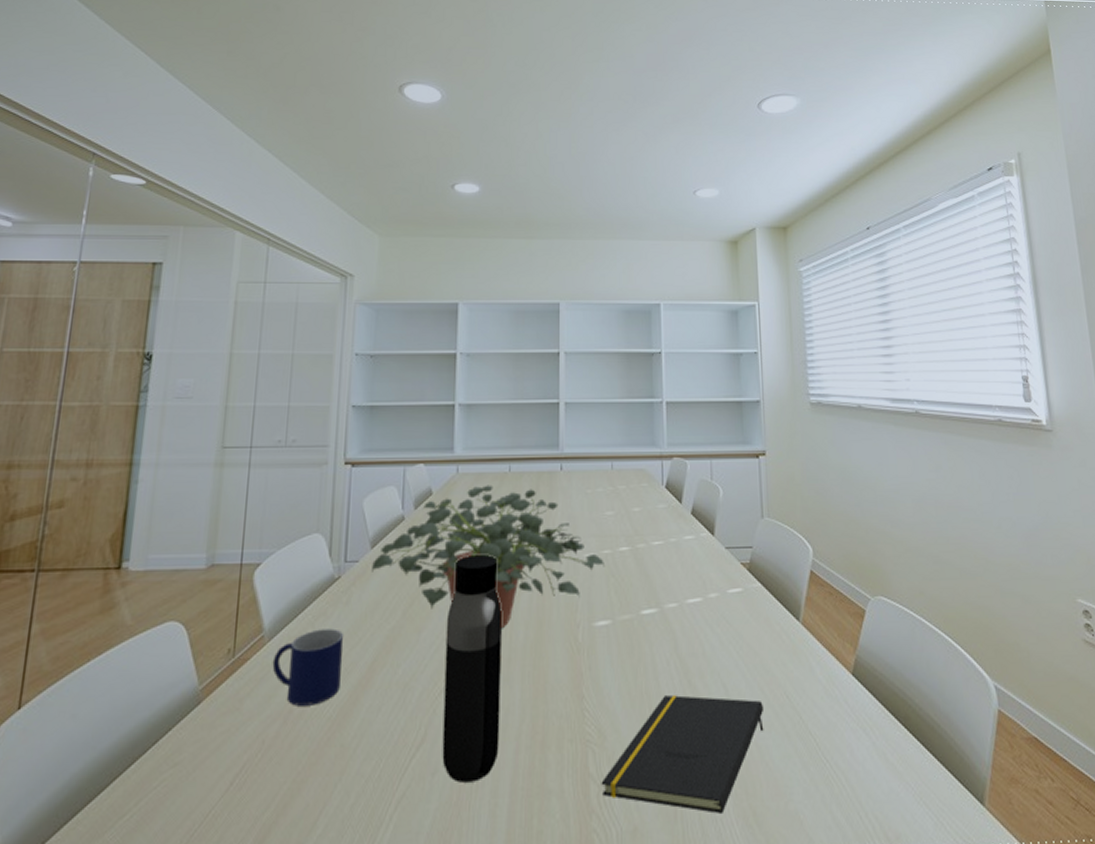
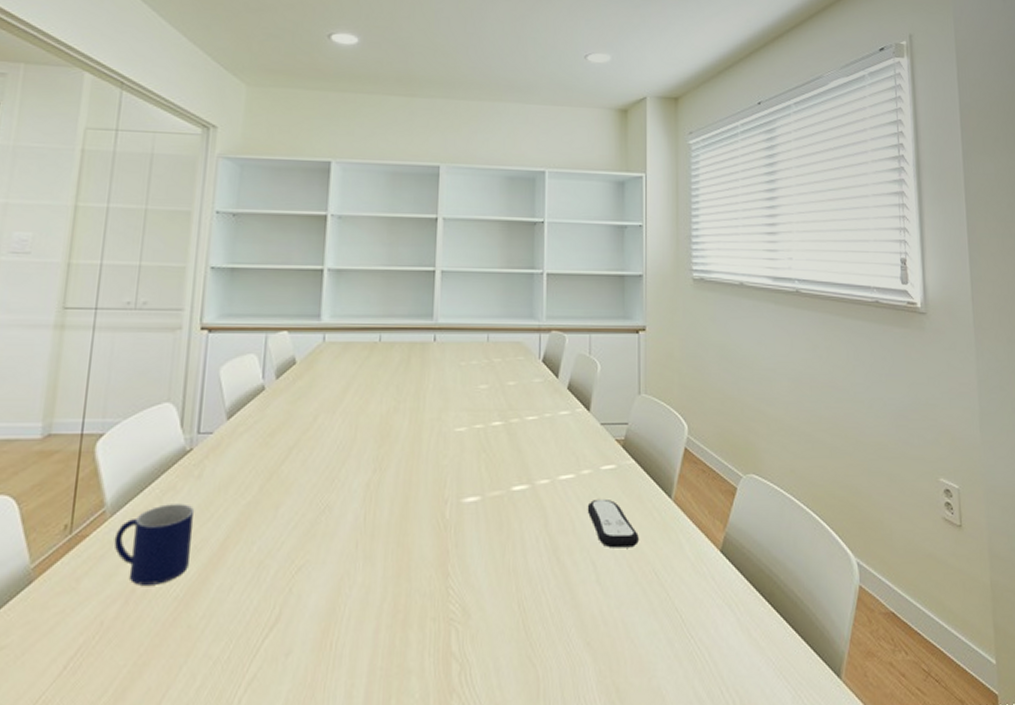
potted plant: present [372,485,604,629] -> none [227,355,476,505]
water bottle: present [442,555,502,783] -> none [297,428,366,663]
notepad: present [601,695,765,814] -> none [463,572,632,691]
remote control: none [715,621,769,671] -> present [587,498,639,548]

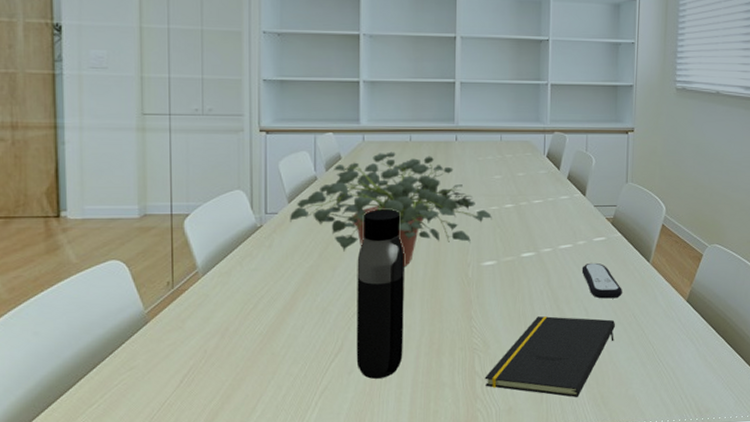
mug: present [114,504,194,585] -> none [207,266,268,325]
potted plant: none [227,355,476,505] -> present [290,152,492,267]
water bottle: none [297,428,366,663] -> present [356,209,404,379]
notepad: none [463,572,632,691] -> present [484,316,616,397]

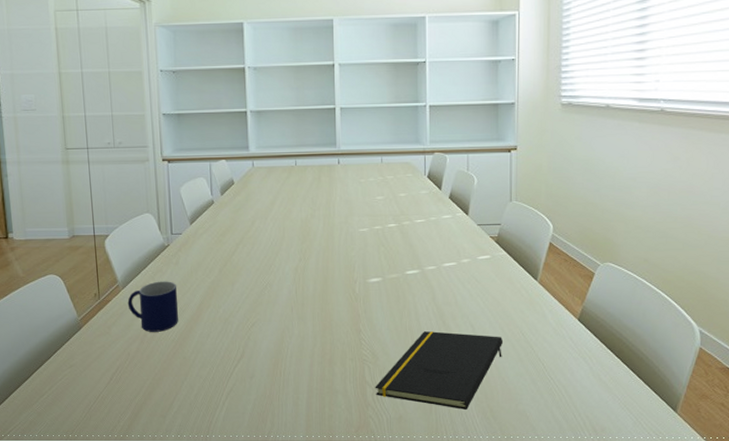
mug: none [207,266,268,325] -> present [127,281,178,332]
potted plant: present [290,152,492,267] -> none [192,176,376,283]
water bottle: present [356,209,404,379] -> none [252,230,298,384]
remote control: present [581,262,622,299] -> none [466,280,509,316]

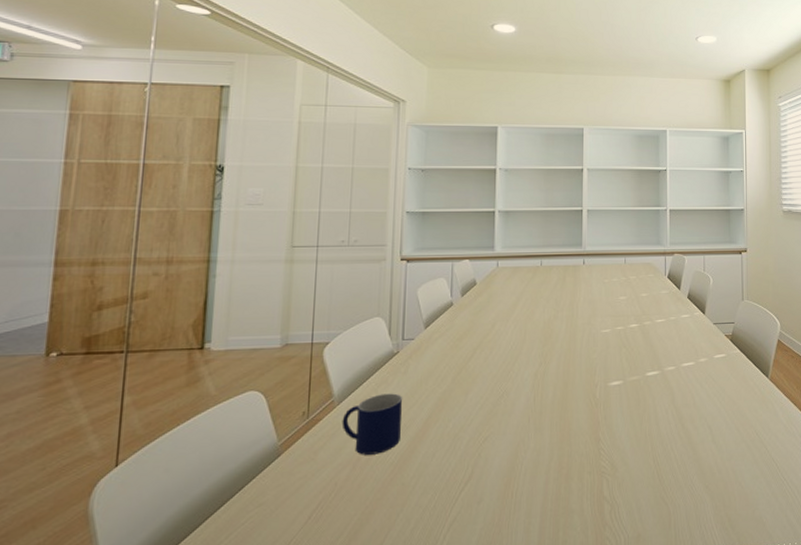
notepad: present [375,331,504,409] -> none [613,436,740,521]

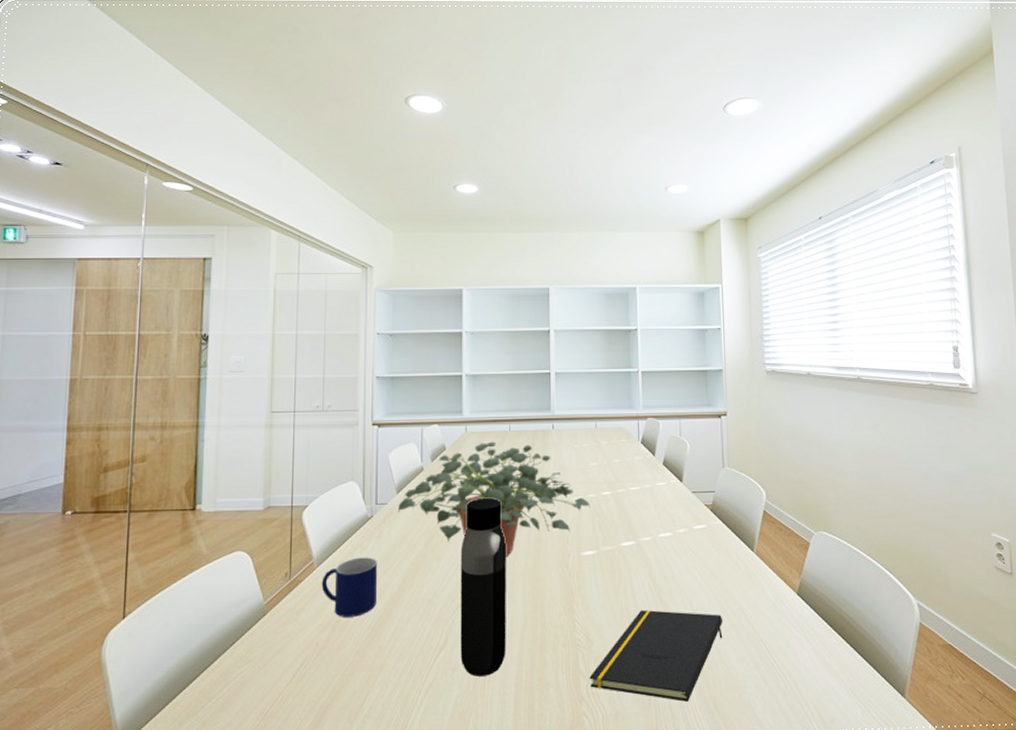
potted plant: none [426,276,618,390] -> present [398,441,590,558]
water bottle: none [486,332,535,508] -> present [460,498,506,676]
notepad: none [613,436,740,521] -> present [589,610,723,702]

